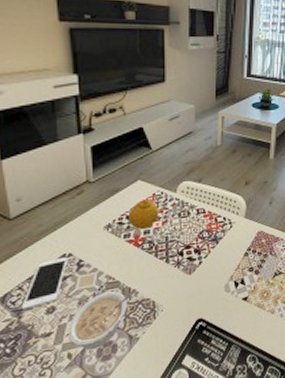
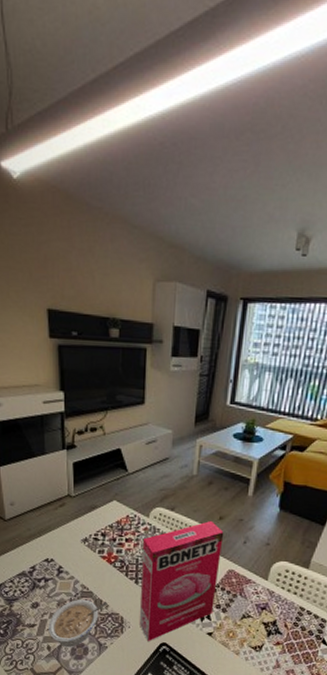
cell phone: present [21,256,68,311] -> none [12,561,50,601]
fruit: present [128,199,159,229] -> none [103,520,131,548]
cereal box: none [171,186,251,321] -> present [139,520,224,641]

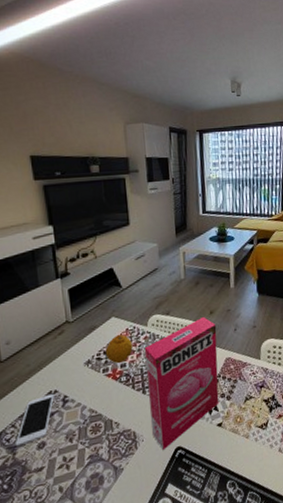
cell phone: none [12,561,50,601] -> present [14,393,54,447]
legume: present [48,598,108,647] -> none [58,419,118,483]
fruit: none [103,520,131,548] -> present [105,335,133,363]

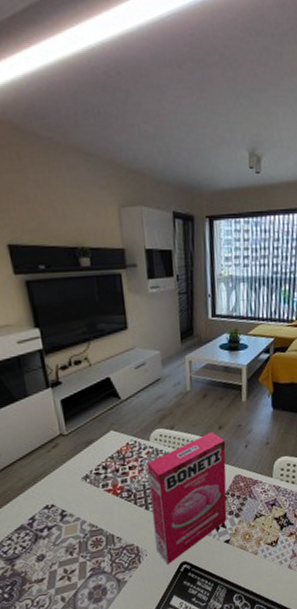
cell phone: present [14,393,54,447] -> none [12,507,52,559]
fruit: present [105,335,133,363] -> none [104,449,134,478]

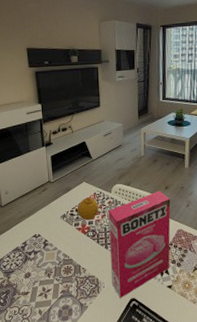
fruit: none [104,449,134,478] -> present [77,197,99,220]

